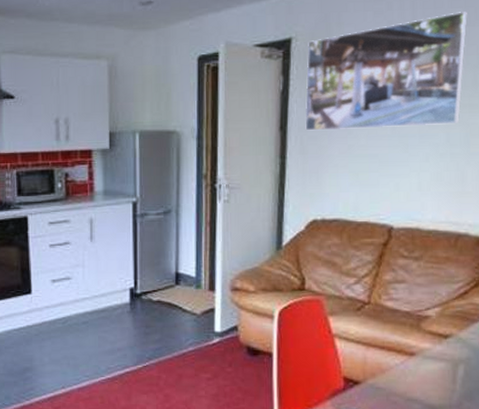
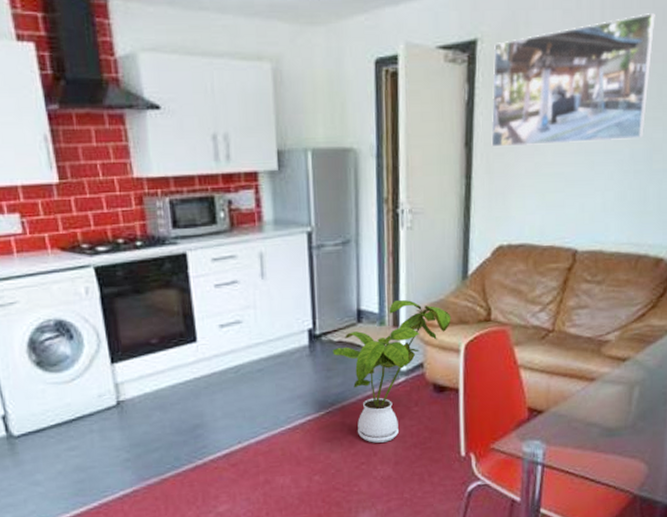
house plant: none [151,265,266,399] -> present [332,299,451,443]

